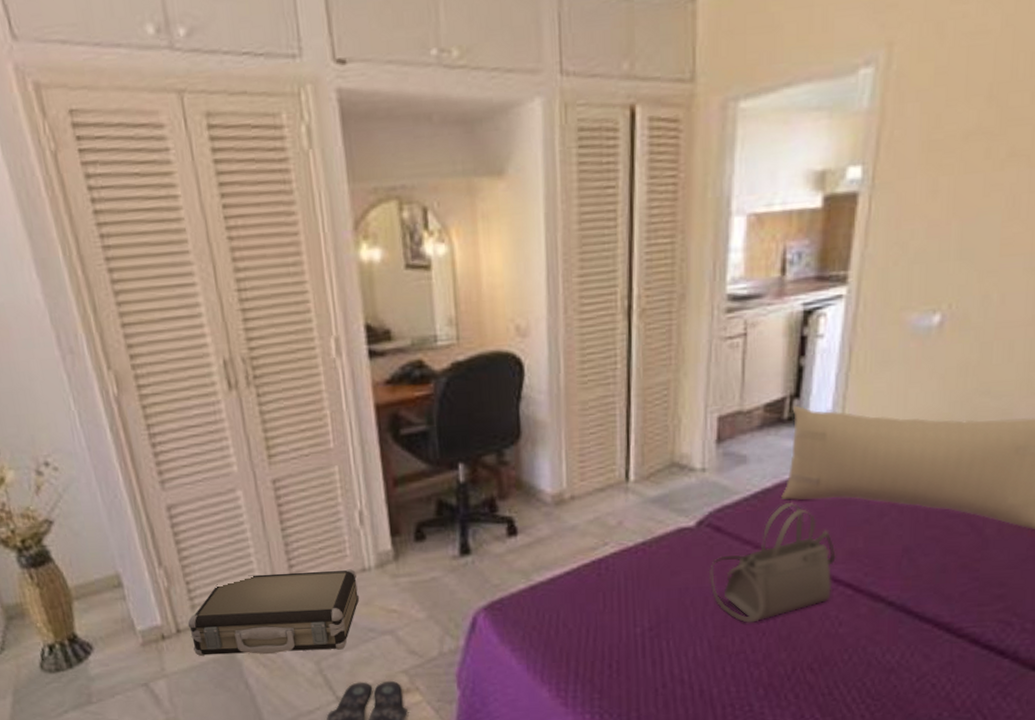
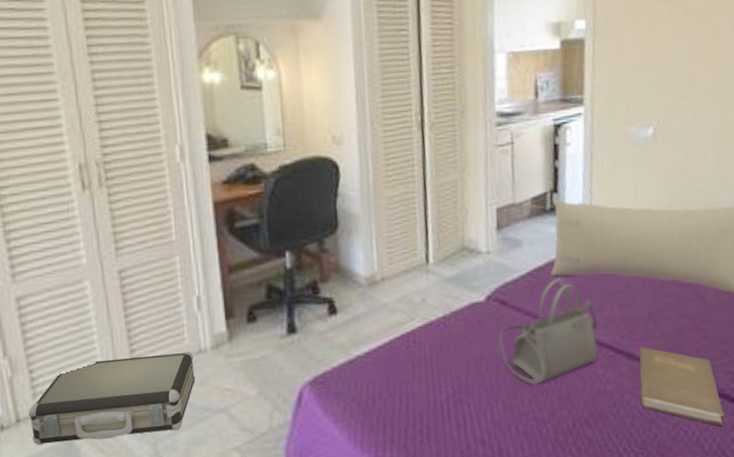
book: none [880,586,987,681] -> present [639,346,725,426]

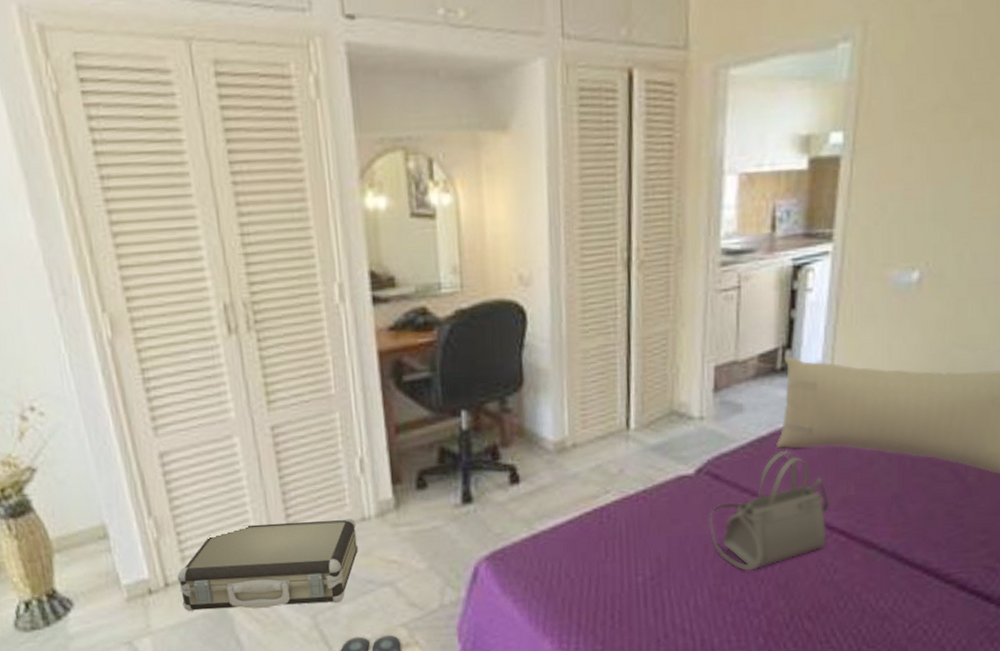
book: present [639,346,725,426] -> none [874,533,975,627]

